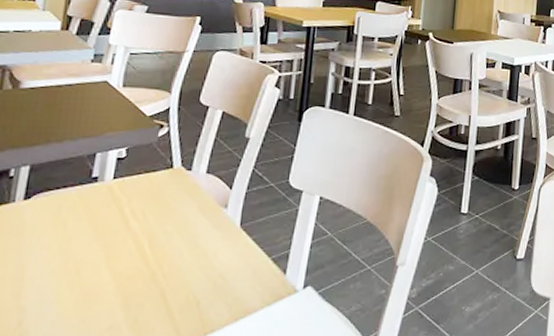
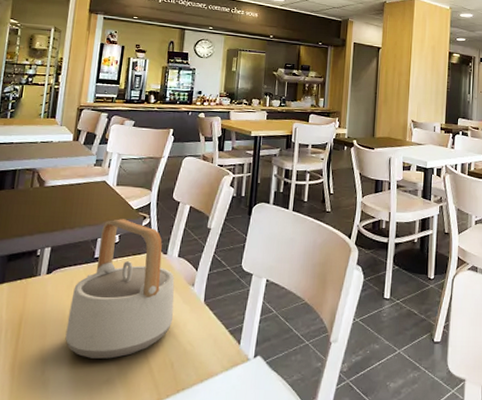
teapot: none [51,128,202,302] -> present [65,219,175,359]

